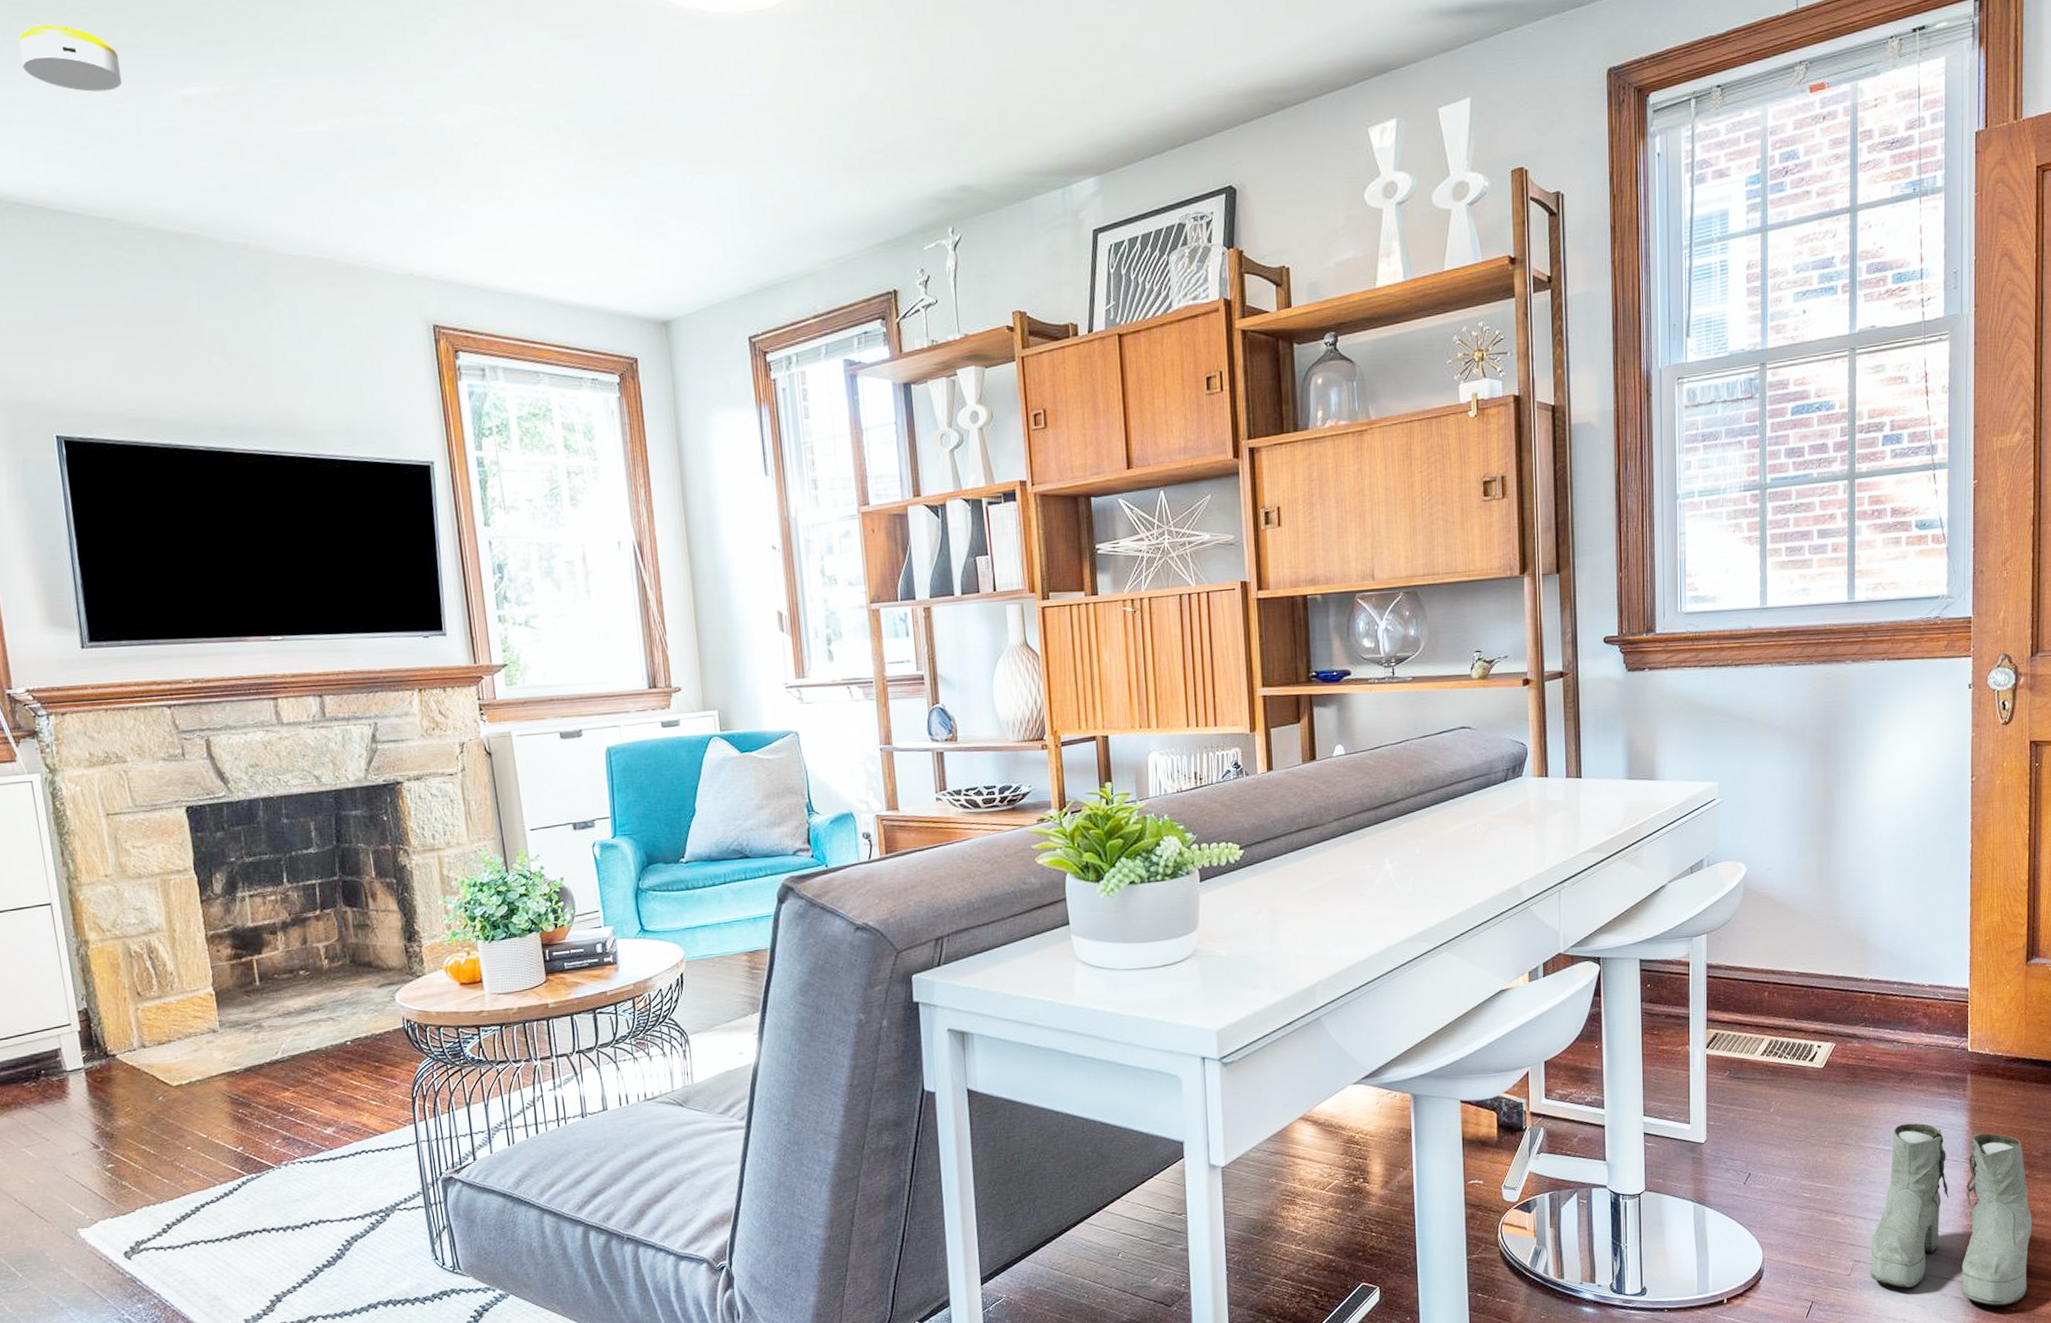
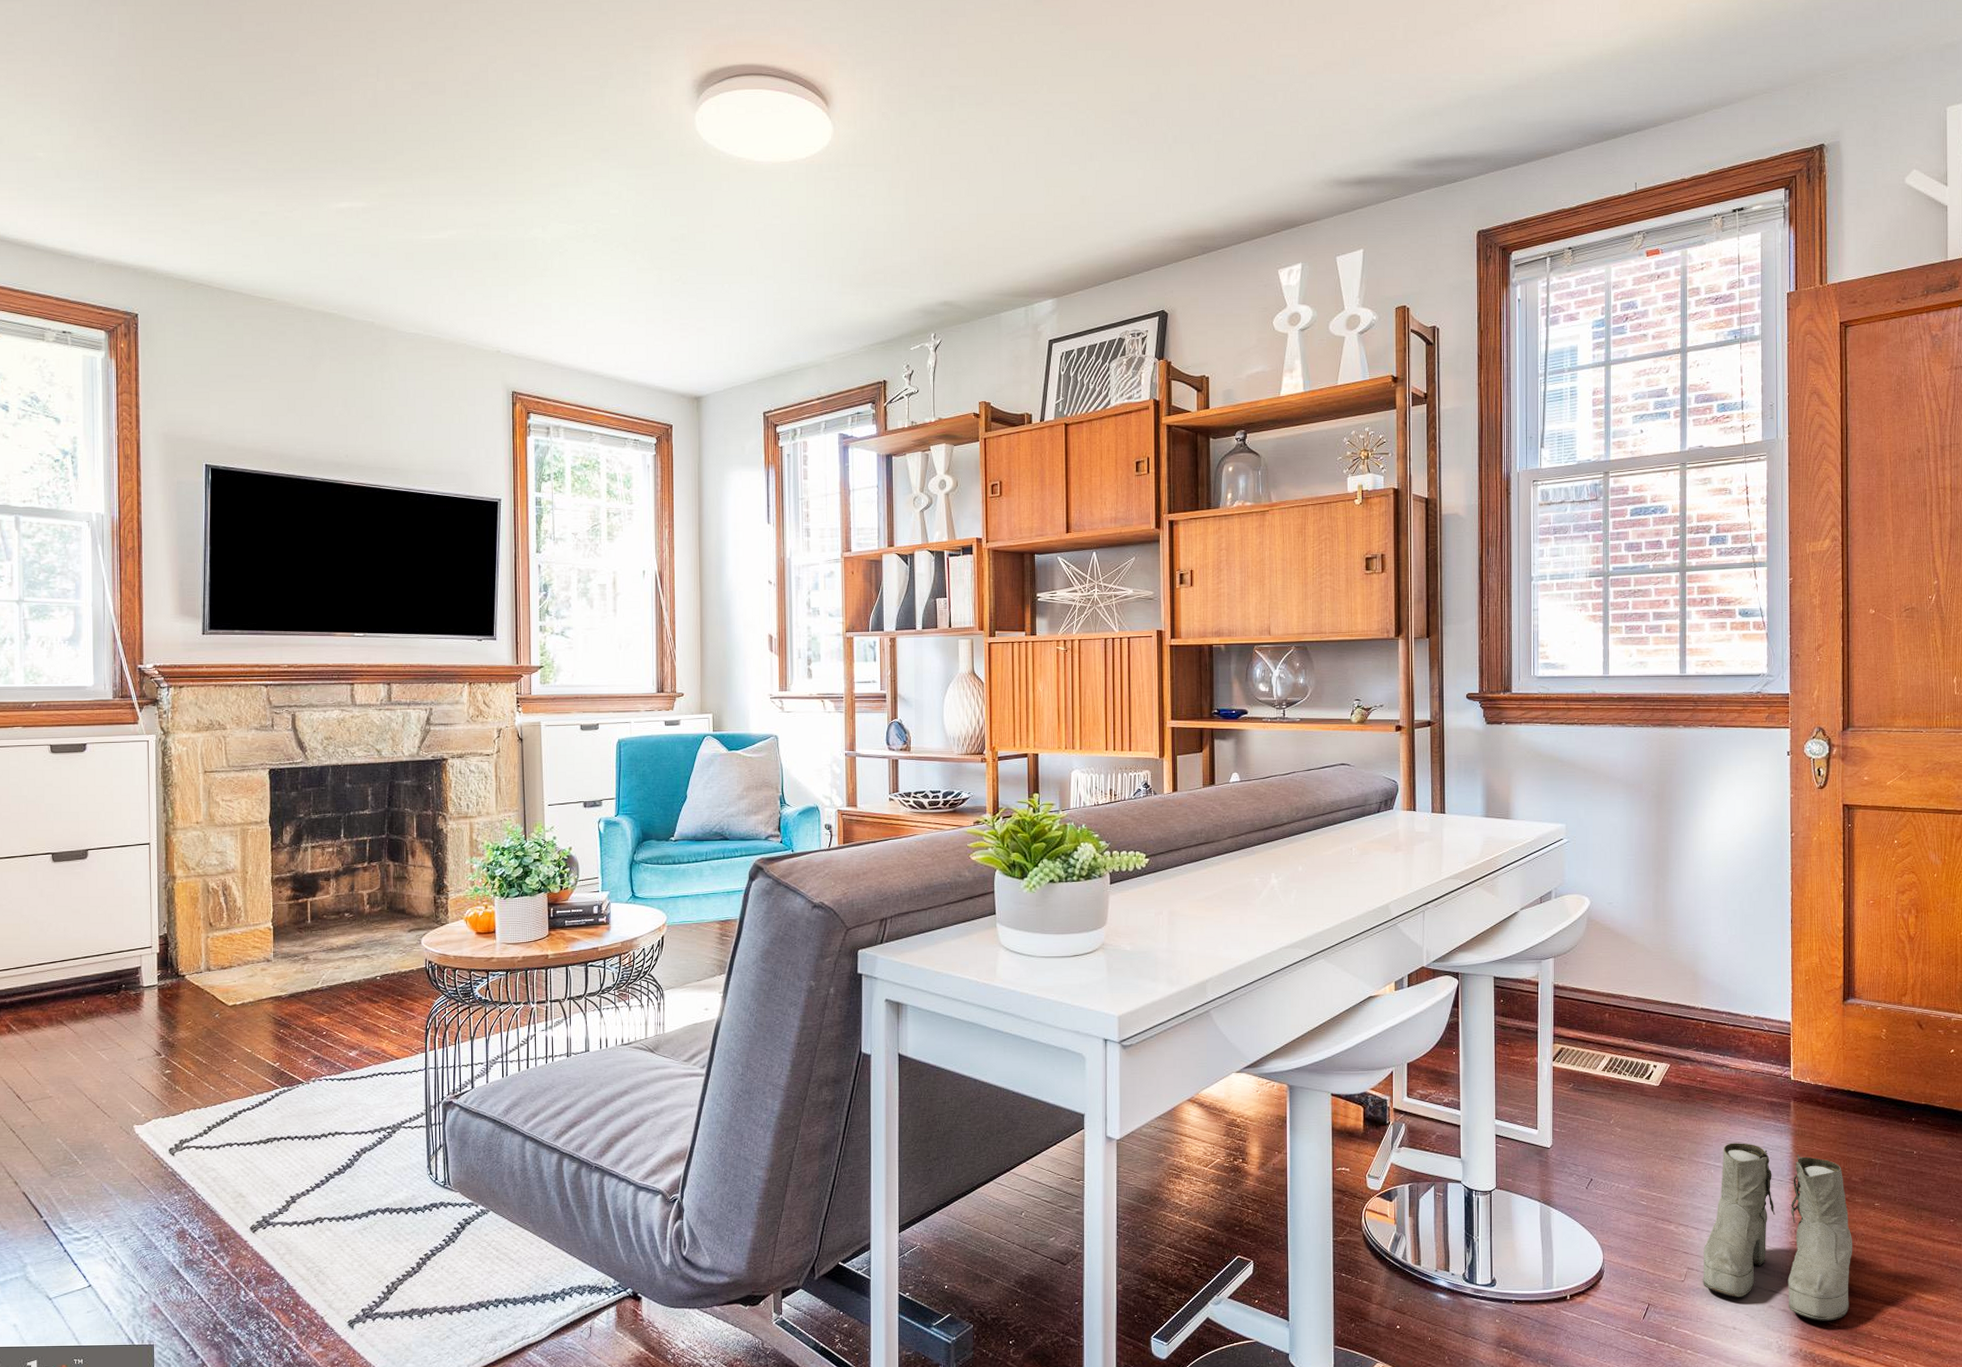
smoke detector: present [18,24,123,92] -> none [218,151,293,203]

